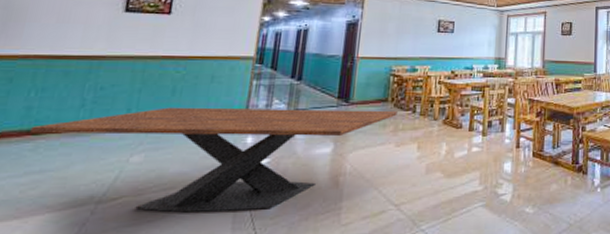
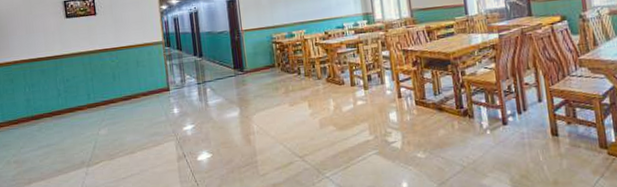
dining table: present [30,107,398,213] -> none [33,75,286,171]

